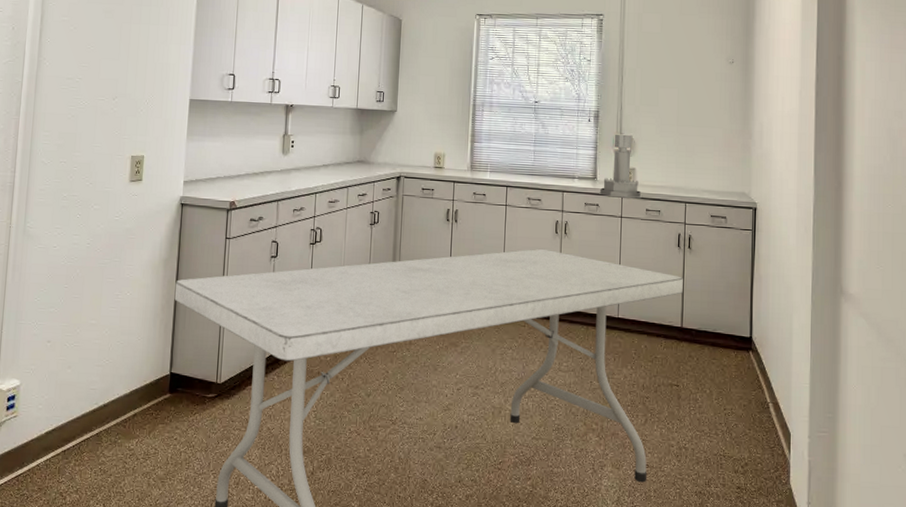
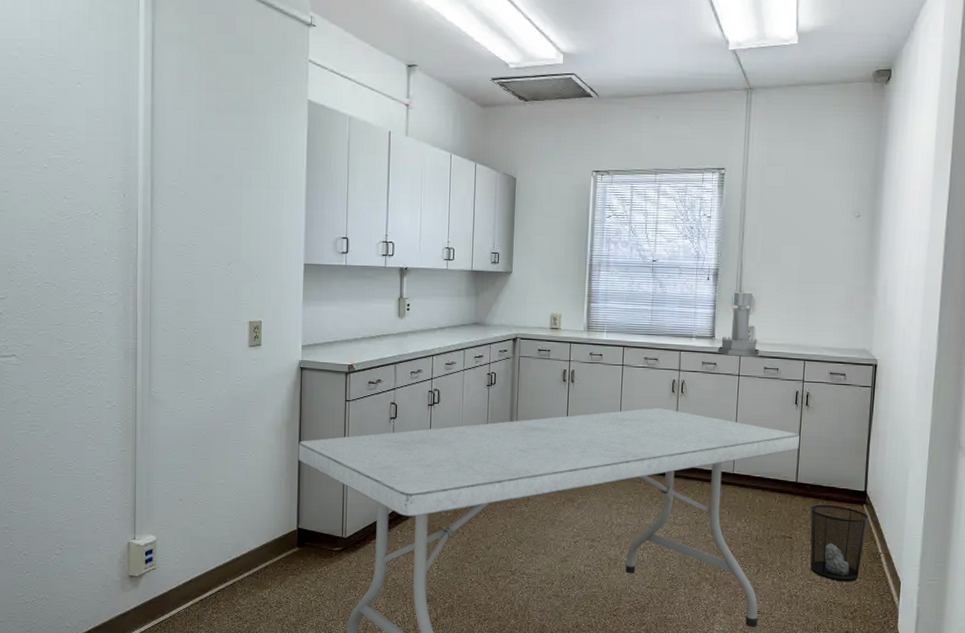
waste bin: none [696,351,755,433] -> present [810,505,868,581]

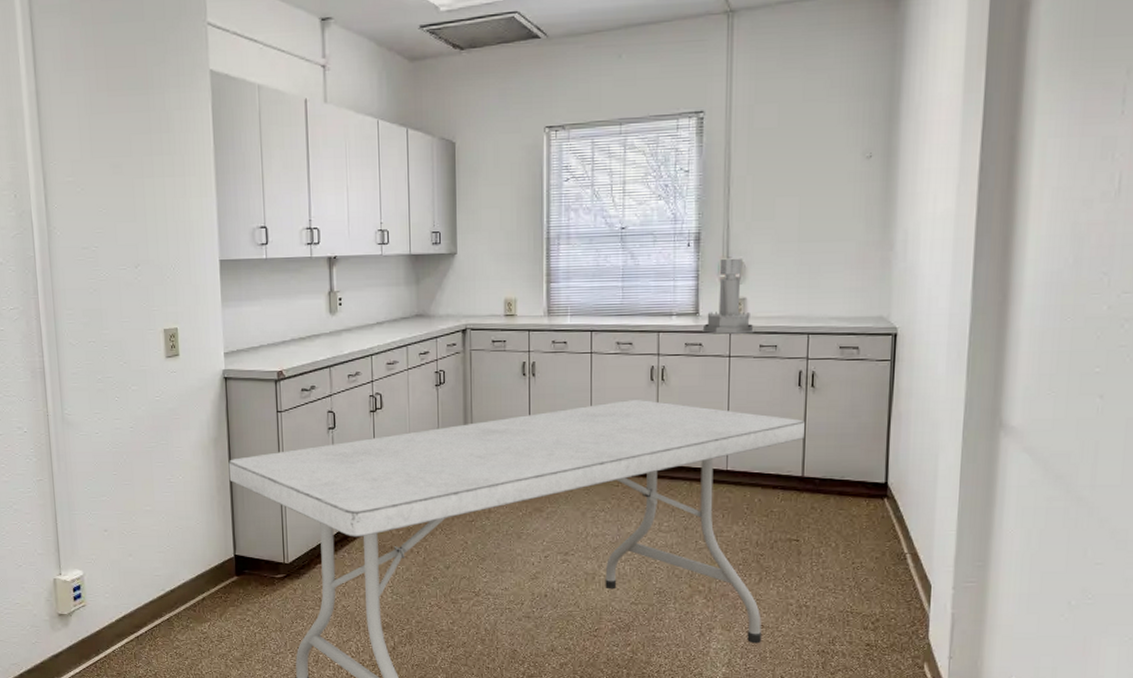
waste bin: present [810,505,868,581] -> none [820,501,891,587]

